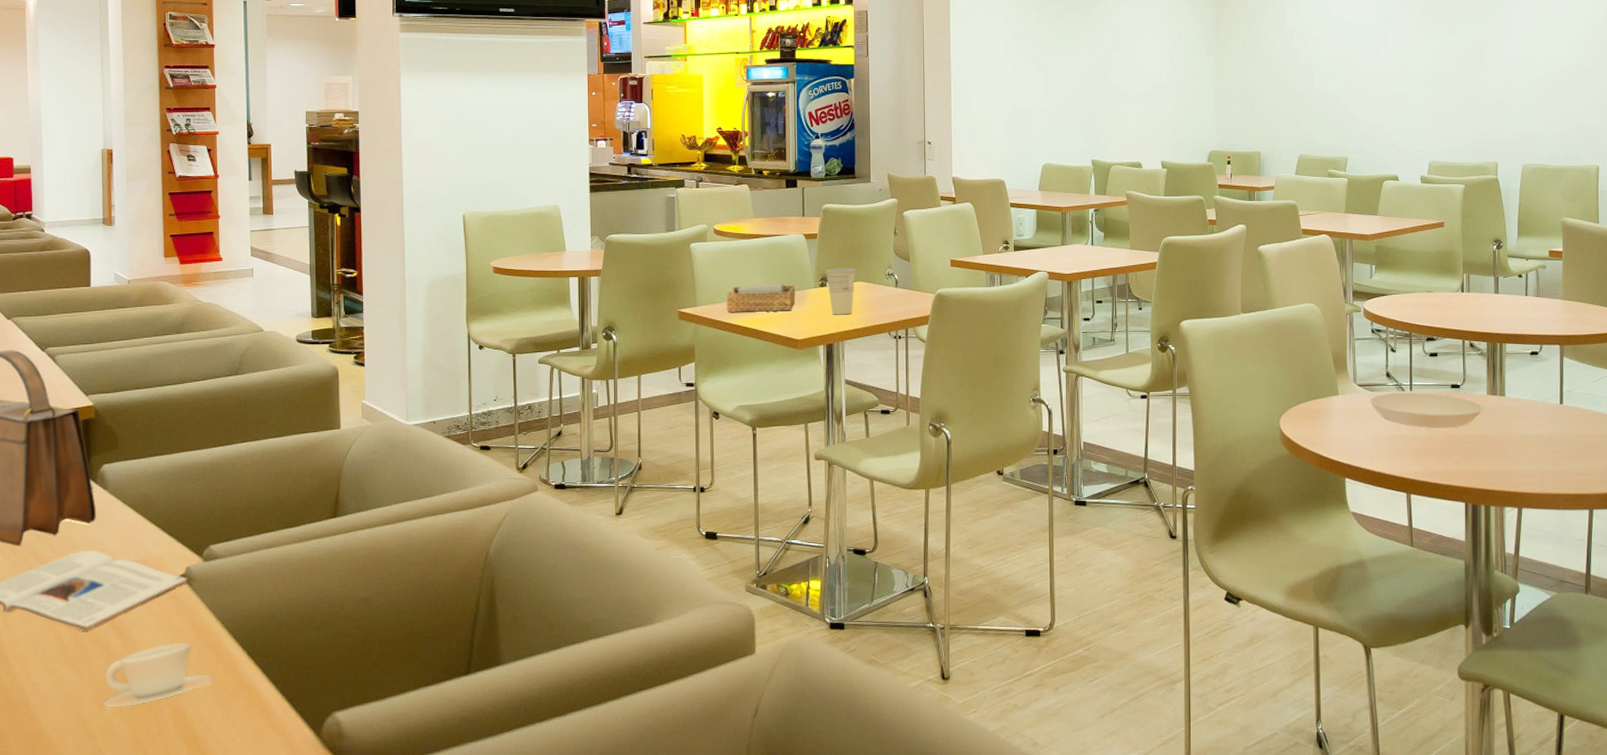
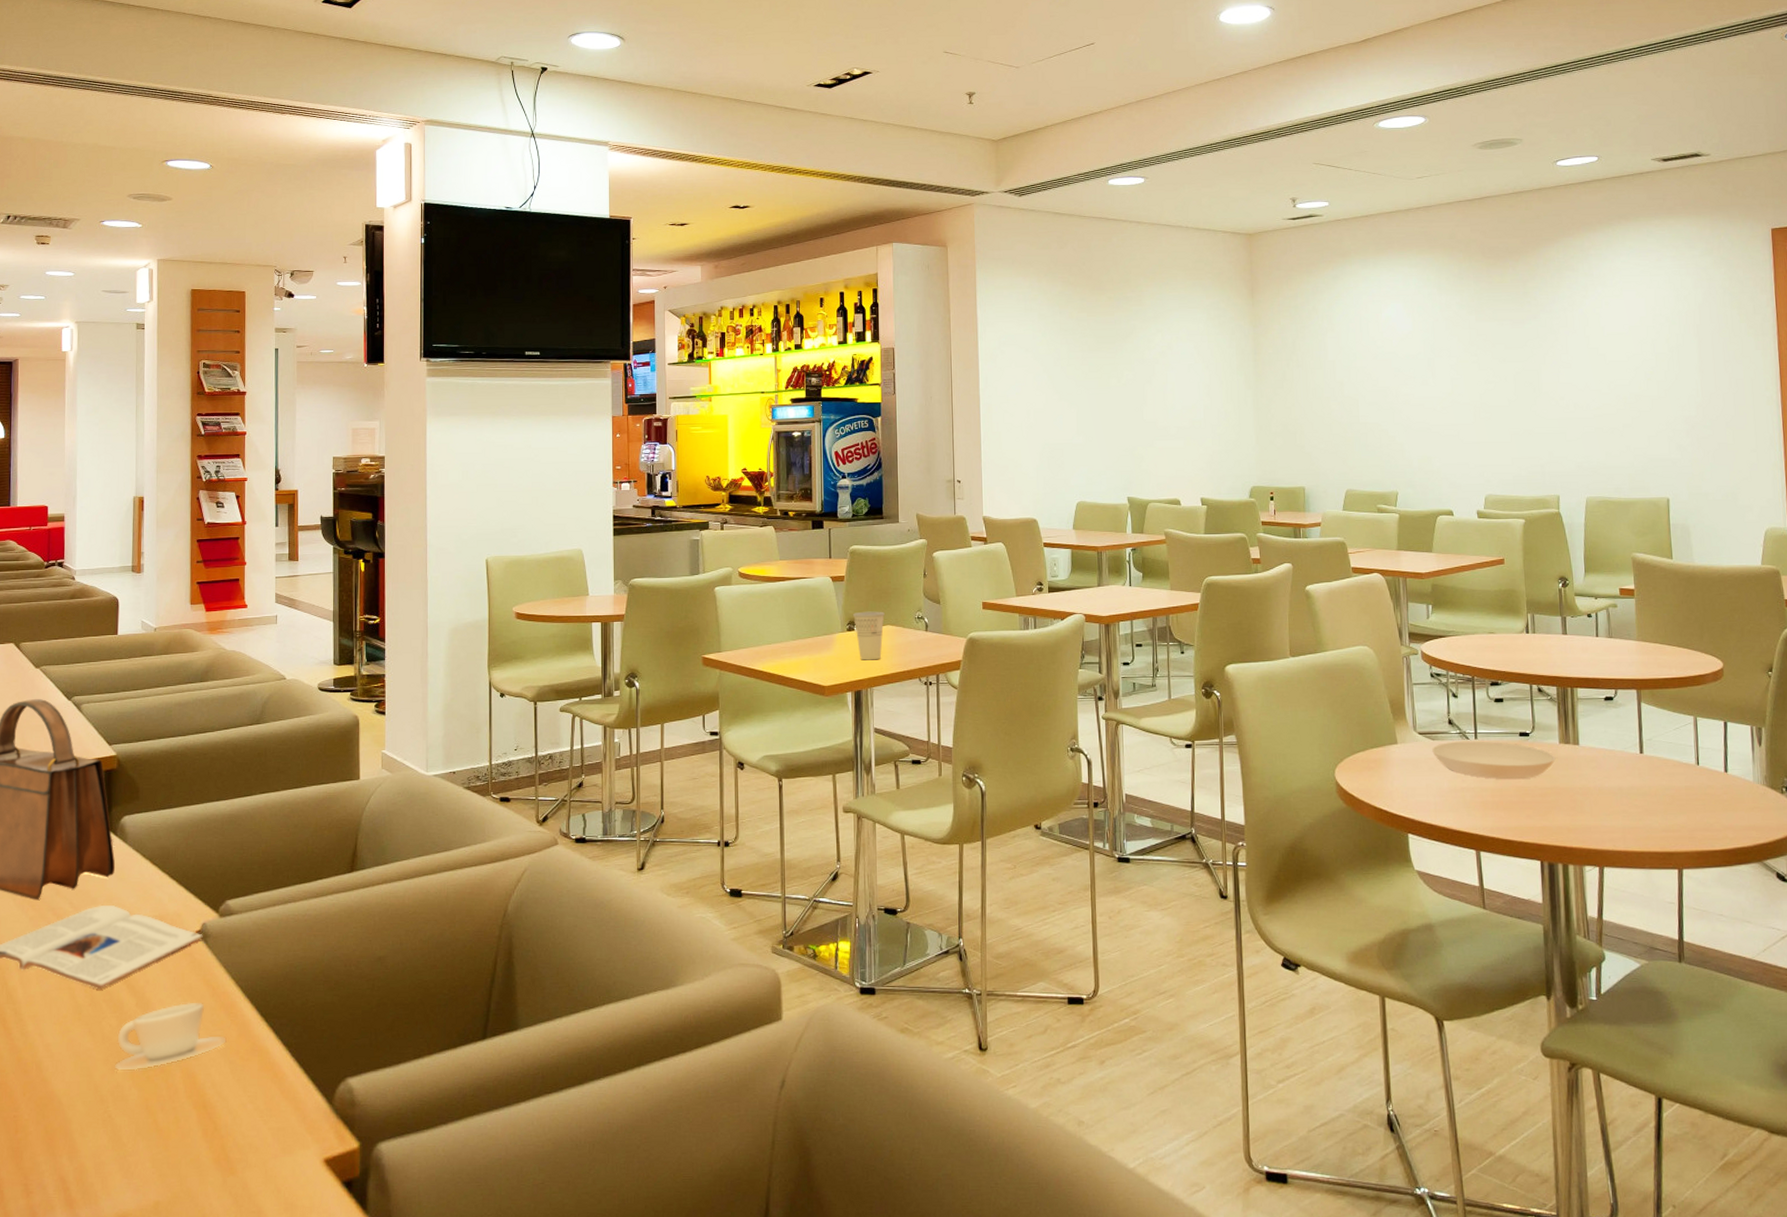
napkin holder: present [726,283,796,313] -> none [752,628,822,659]

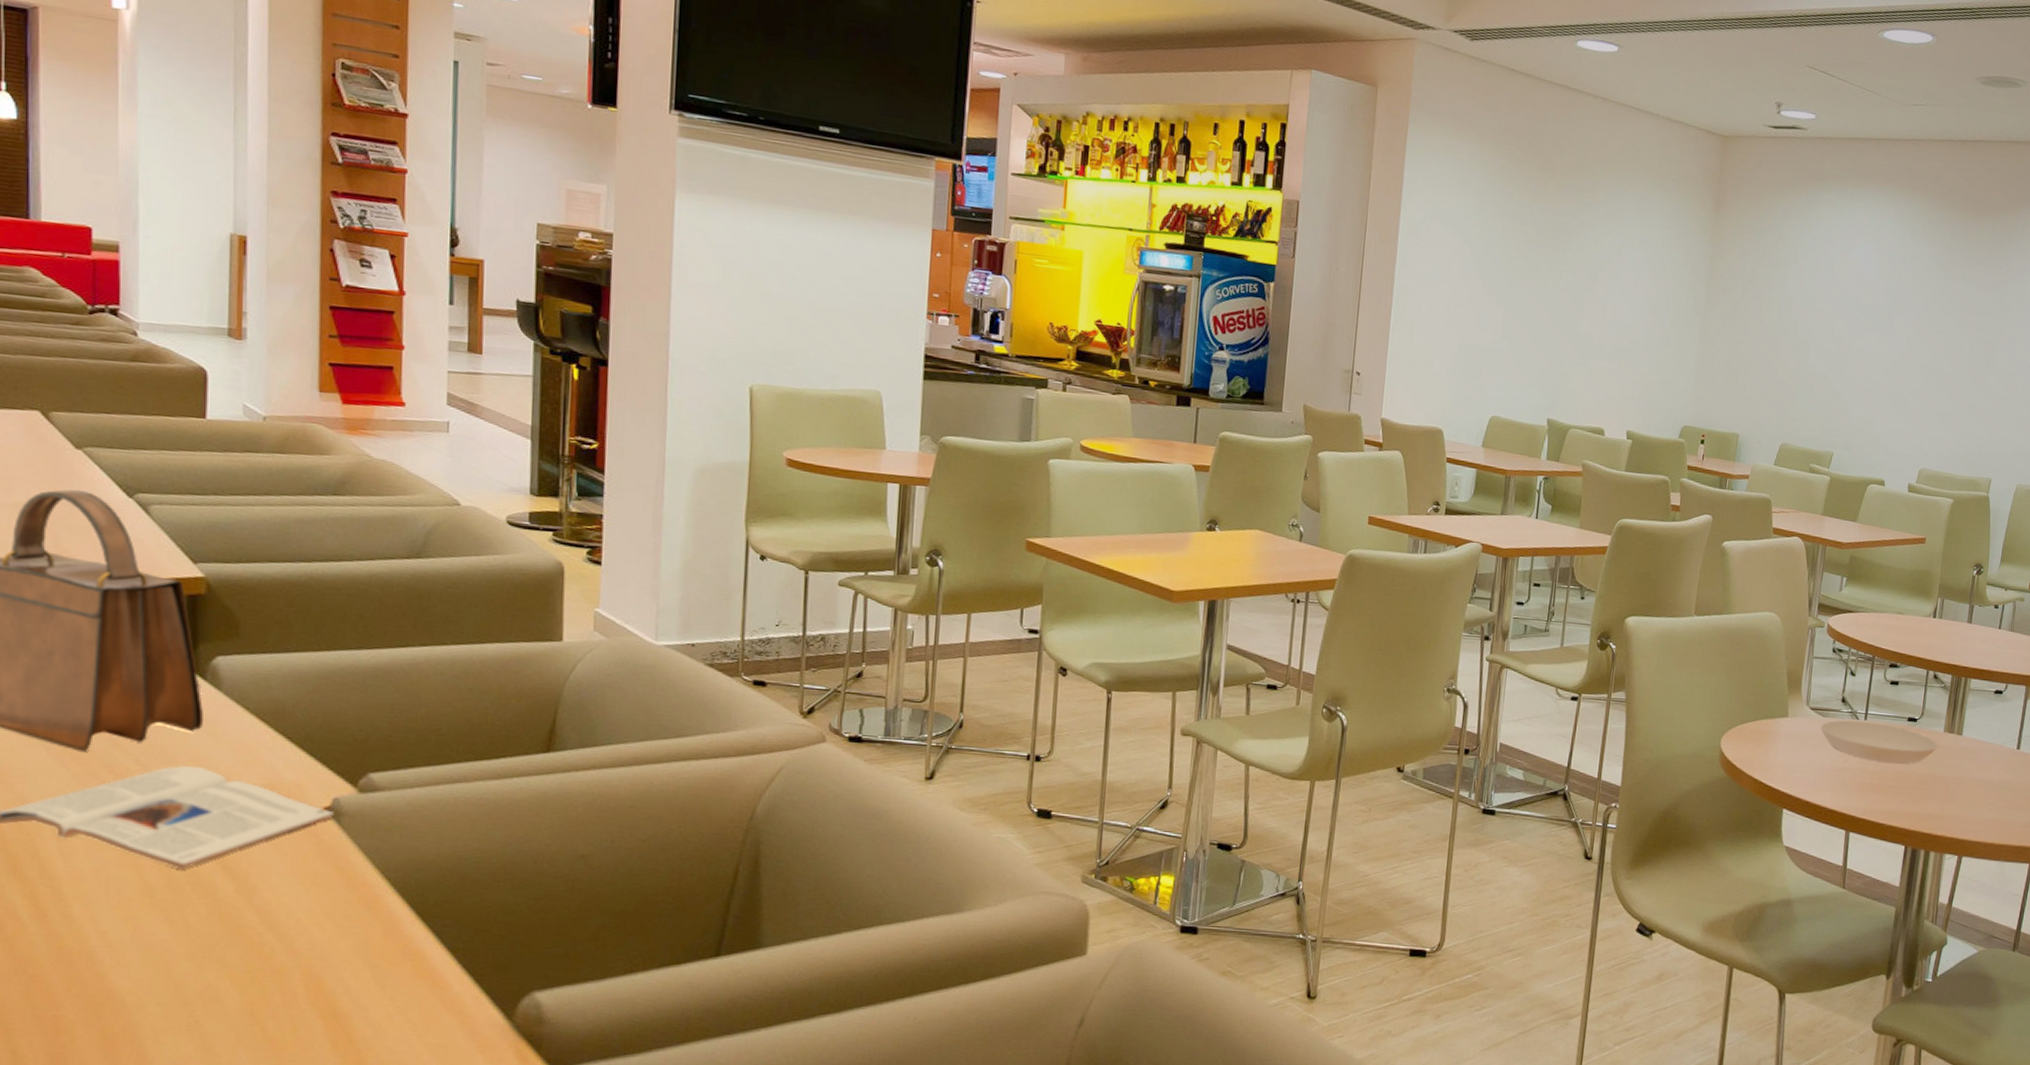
cup: present [115,1002,227,1071] -> none [205,892,367,969]
cup: present [852,611,885,661] -> none [1214,510,1254,568]

